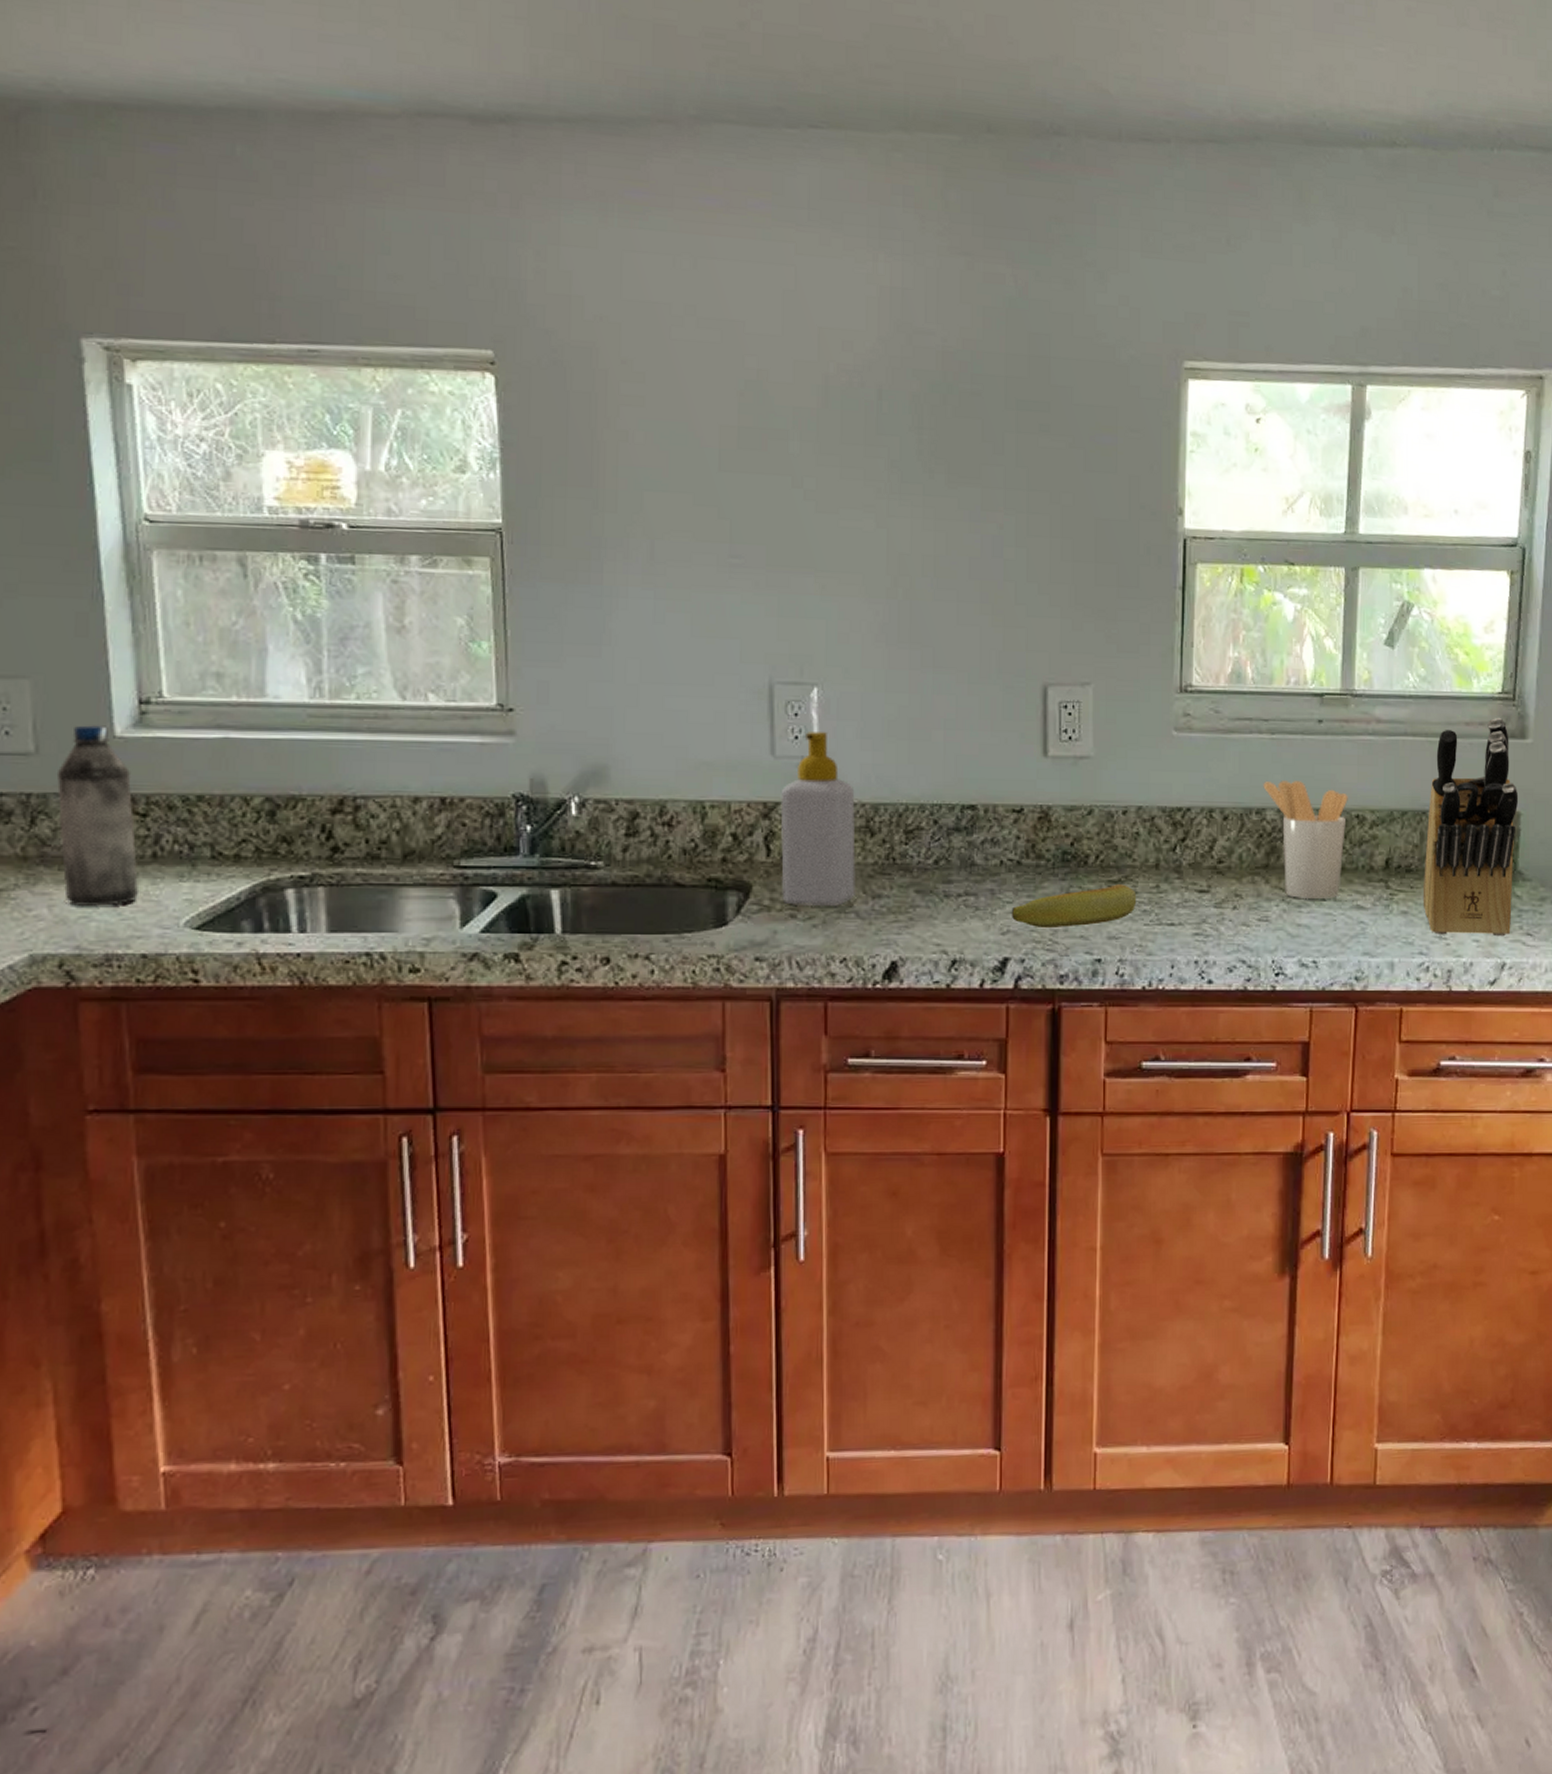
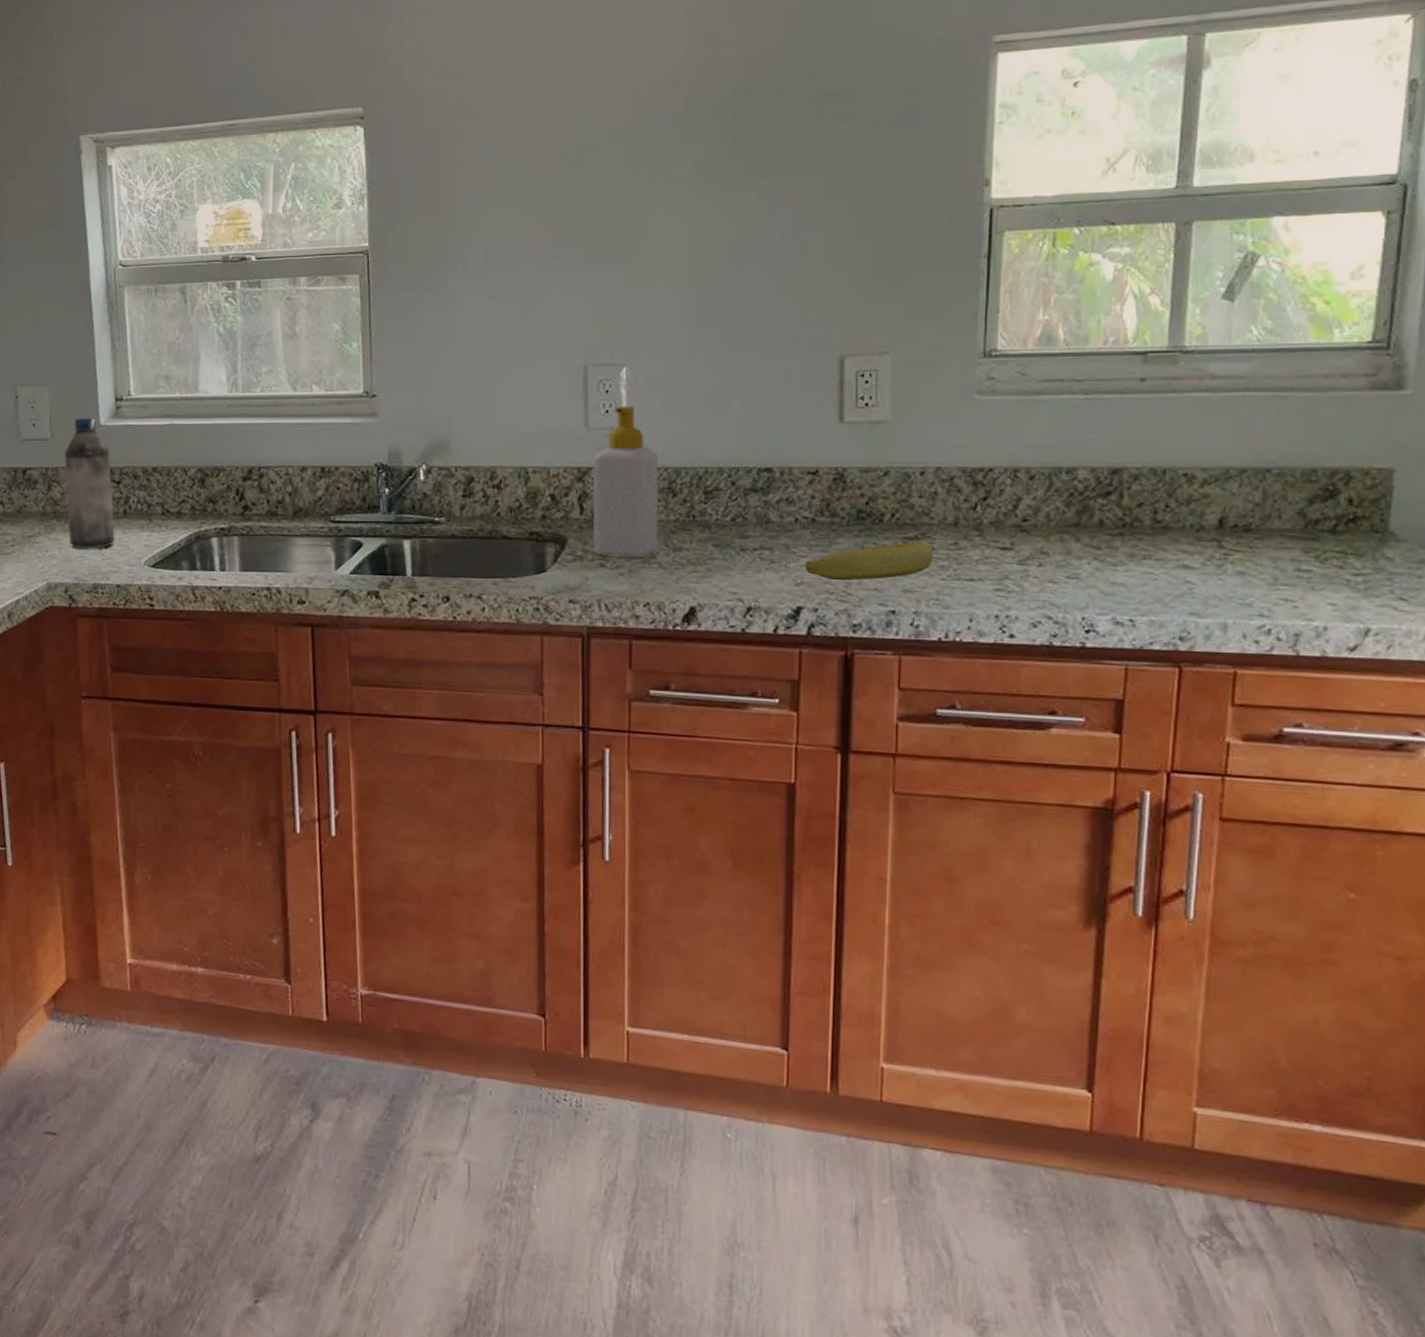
utensil holder: present [1263,781,1348,900] -> none [1075,440,1175,558]
knife block: present [1422,717,1519,937] -> none [1264,367,1392,601]

